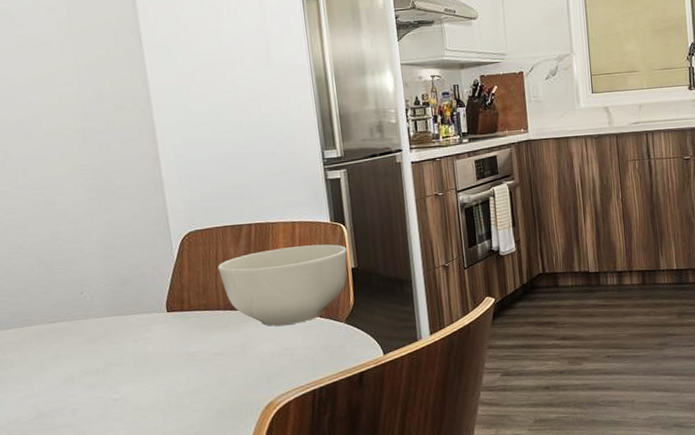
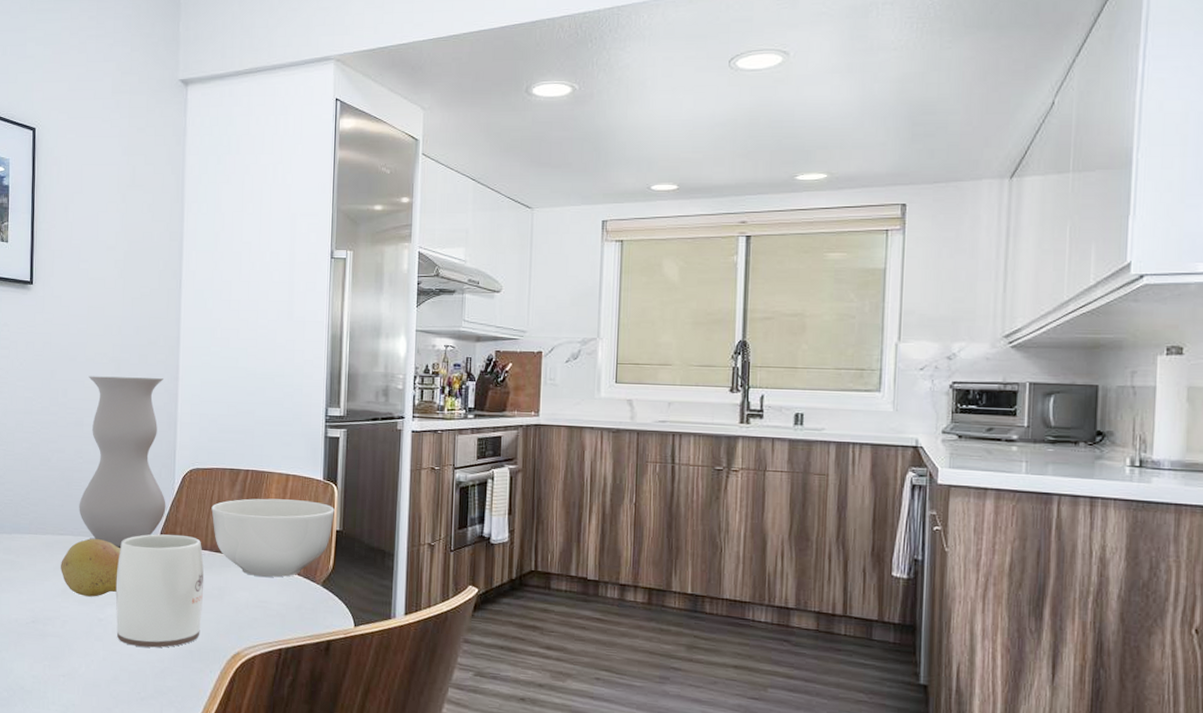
vase: none [50,143,168,325] -> present [79,376,166,548]
fruit: none [58,319,128,381] -> present [61,539,121,597]
mug: none [123,299,228,419] -> present [115,534,204,648]

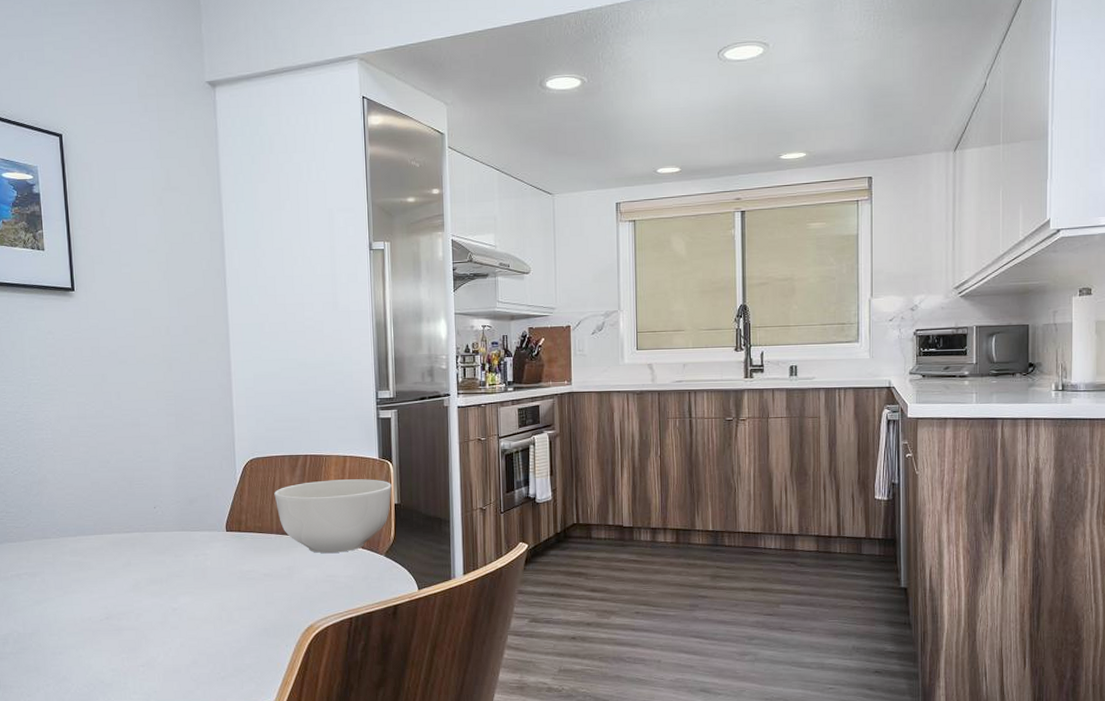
fruit: present [61,539,121,597] -> none [130,533,189,589]
vase: present [79,376,166,548] -> none [140,375,230,539]
mug: present [115,534,204,648] -> none [186,521,274,630]

